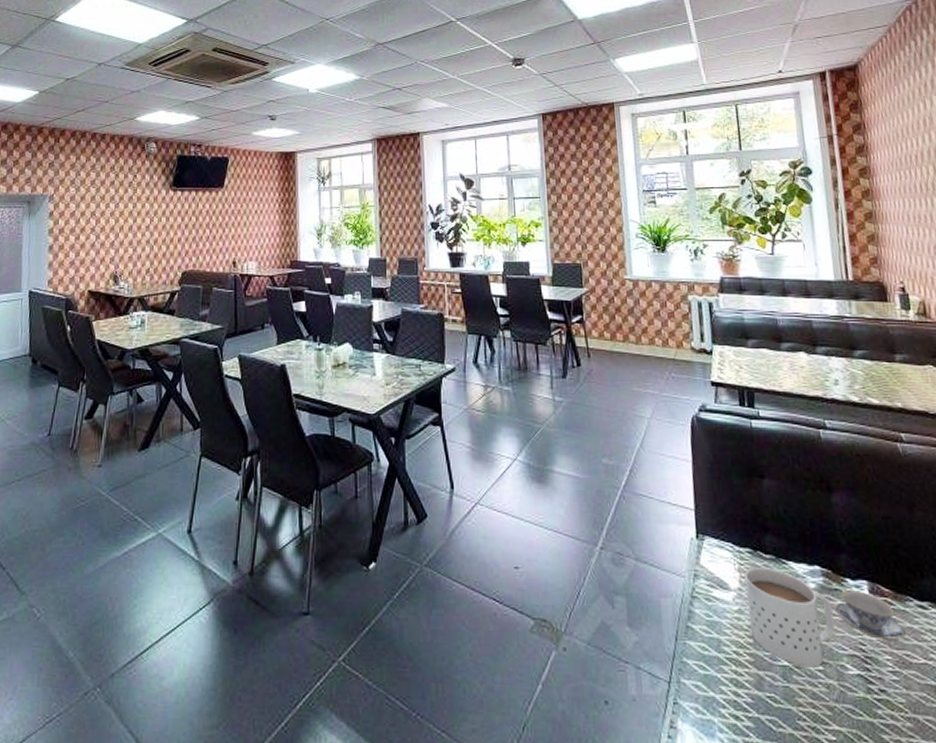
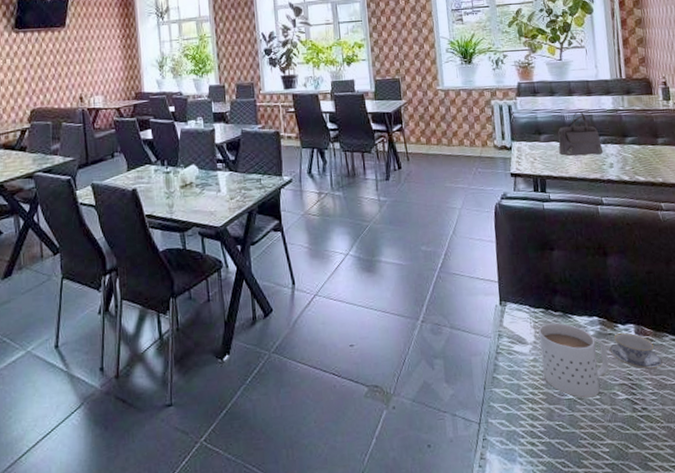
handbag: none [768,315,826,368] -> present [557,111,604,156]

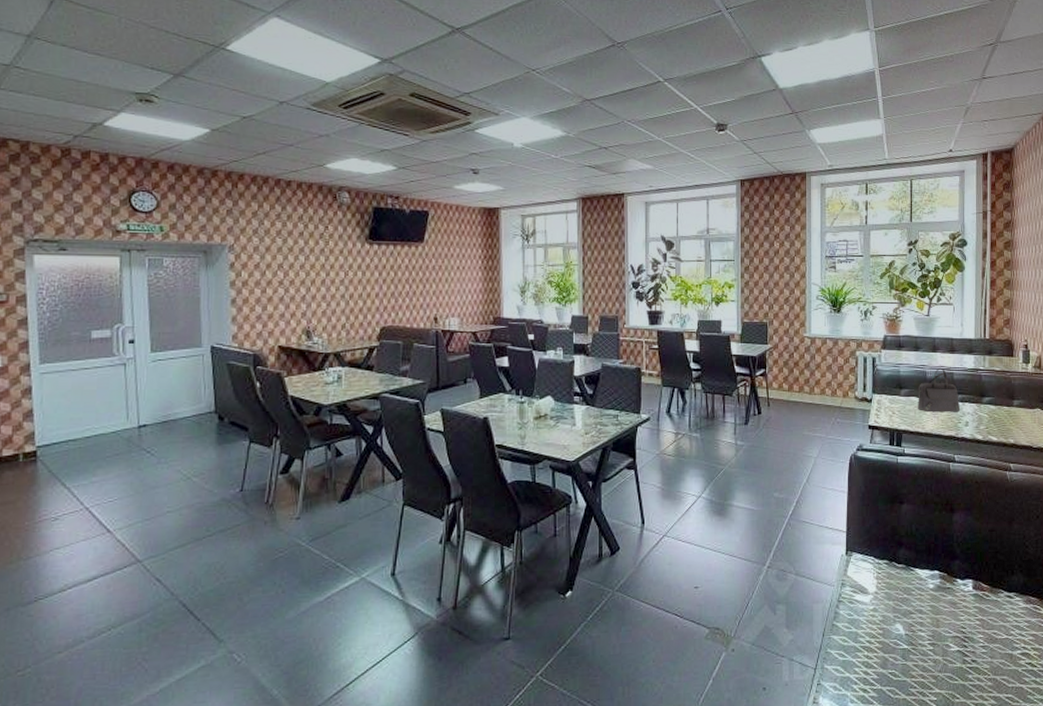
mug: present [538,322,609,398] -> none [881,574,945,649]
teacup: present [609,333,663,370] -> none [947,588,995,624]

